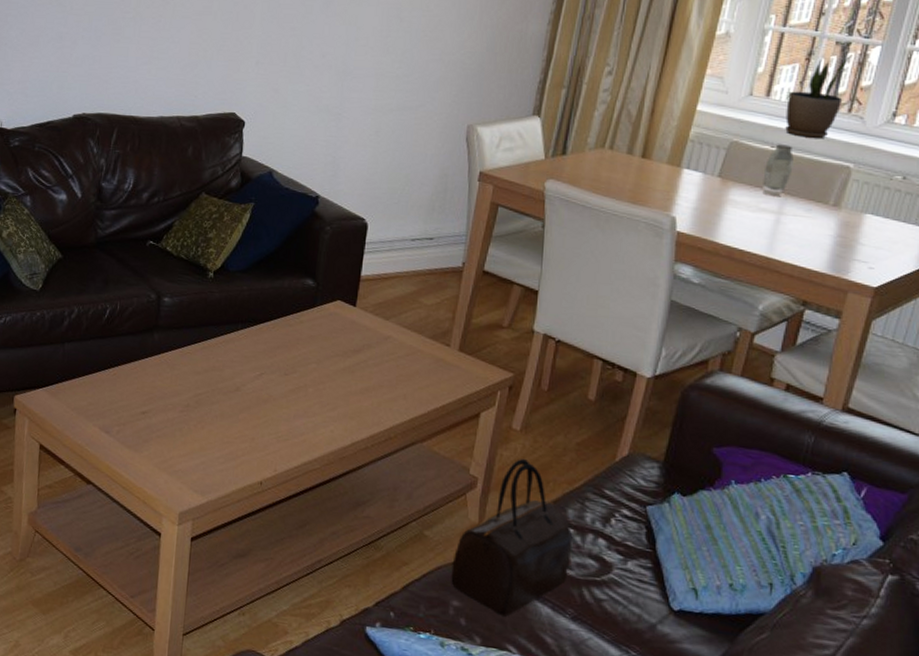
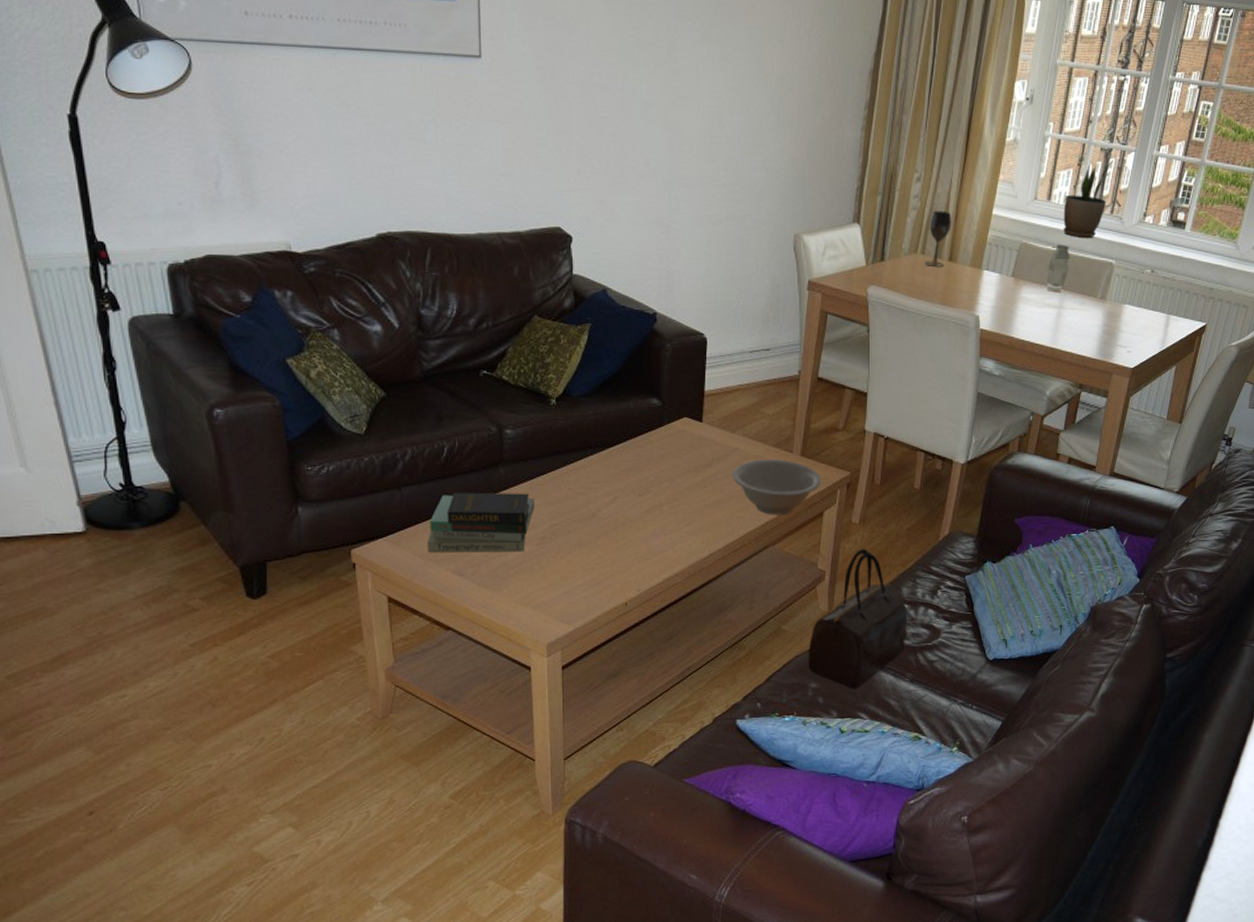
books: none [80,352,183,417] -> present [427,492,534,553]
decorative bowl: none [383,350,480,412] -> present [732,459,821,515]
wine glass: none [613,105,647,165] -> present [925,210,952,268]

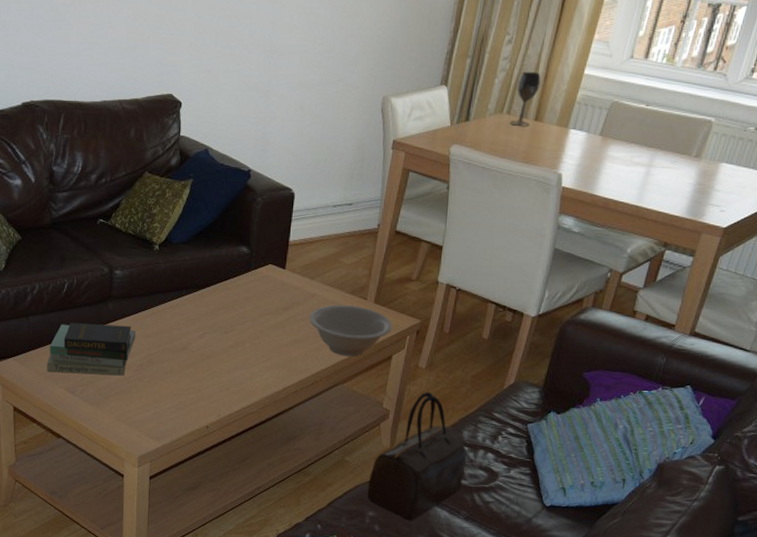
vase: present [1047,244,1070,293] -> none [636,103,665,151]
potted plant: present [1063,160,1113,238] -> none [659,16,722,95]

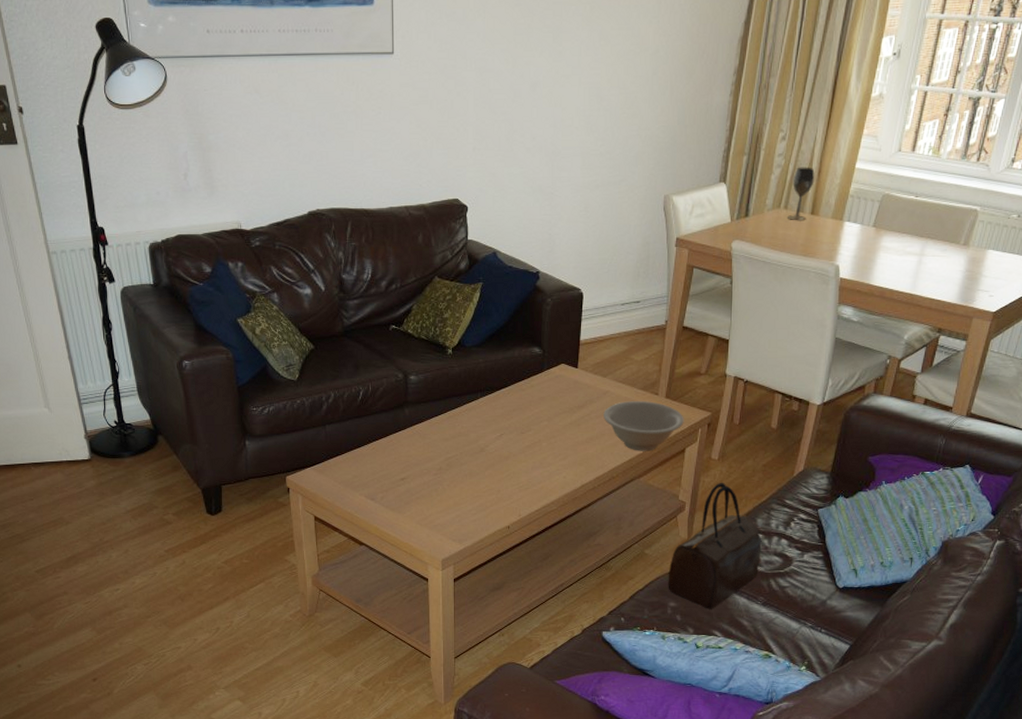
books: present [47,322,135,376] -> none [346,429,433,481]

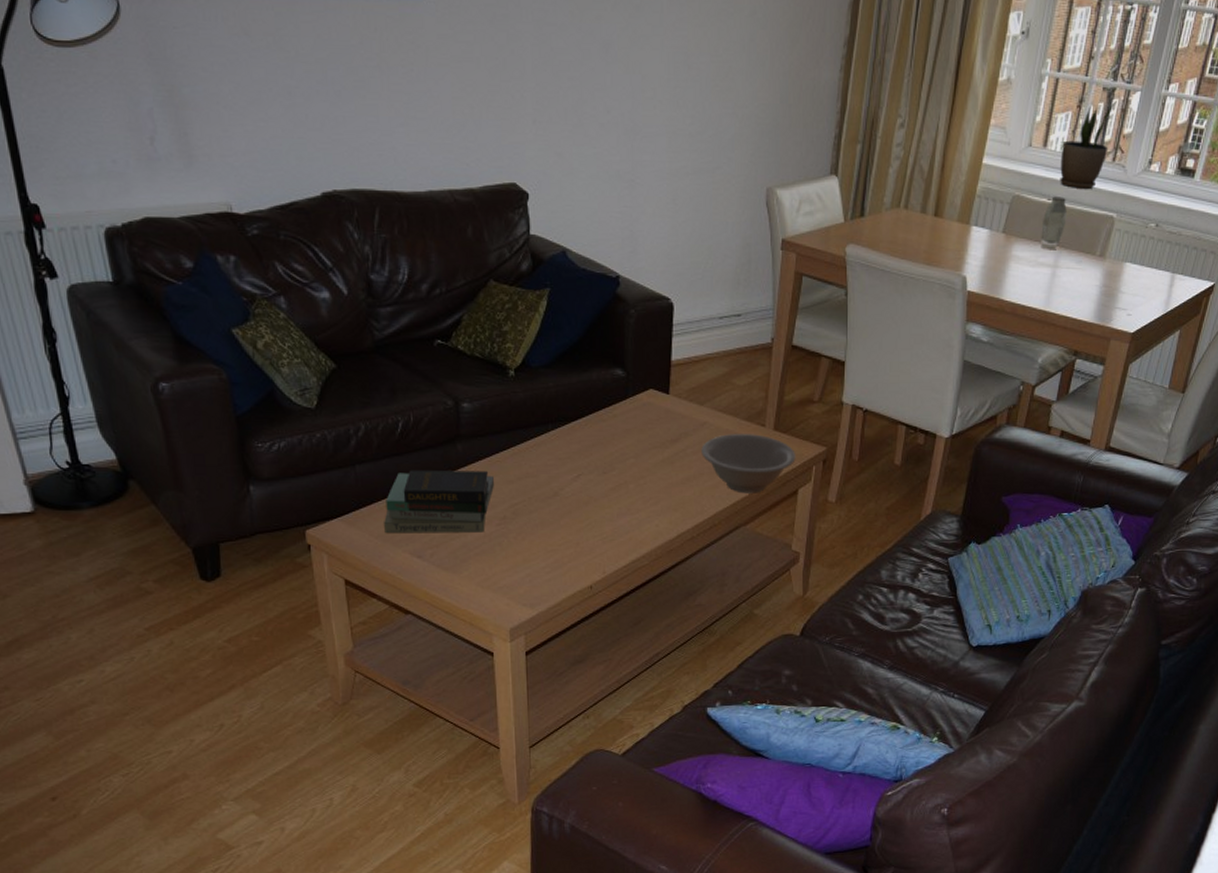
books: none [346,429,433,481] -> present [384,469,494,534]
handbag: present [668,482,762,609] -> none [781,528,887,677]
wine glass: present [788,167,815,221] -> none [908,160,938,224]
vase: none [908,194,933,241] -> present [1041,196,1067,250]
potted plant: none [927,108,982,186] -> present [1060,101,1117,189]

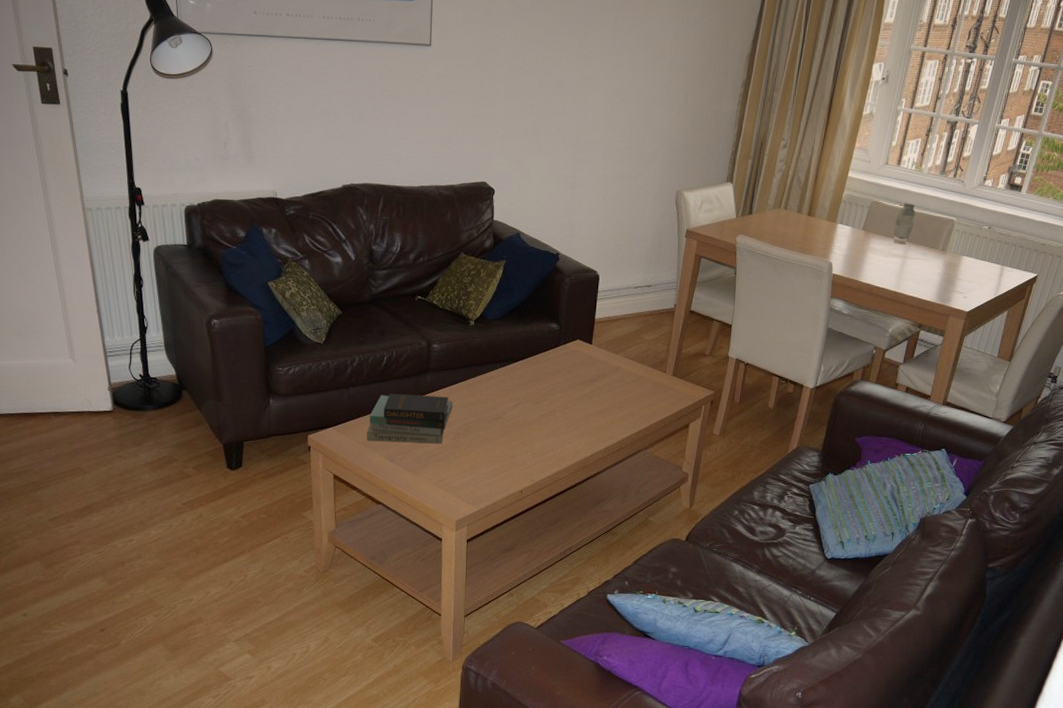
decorative bowl: present [701,434,796,494] -> none [614,377,689,425]
potted plant: present [1060,101,1117,189] -> none [910,131,958,198]

